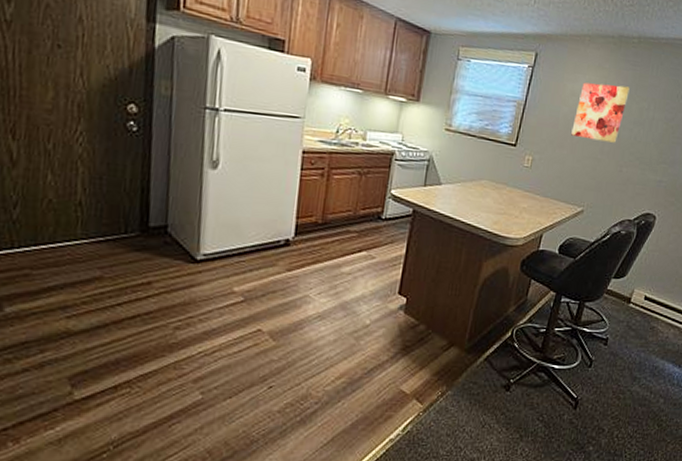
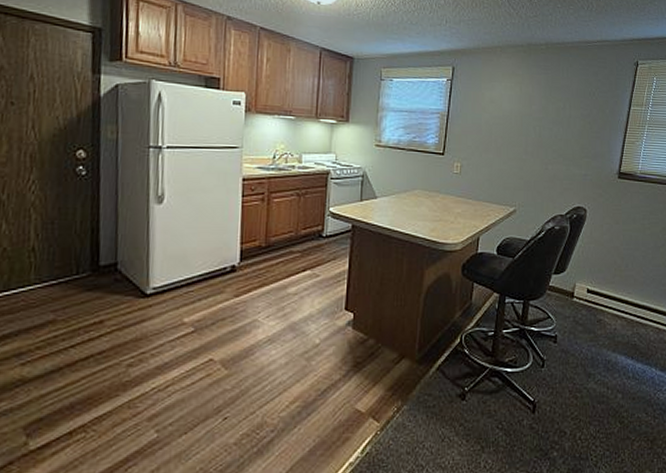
wall art: present [571,82,630,143] -> none [495,89,544,143]

